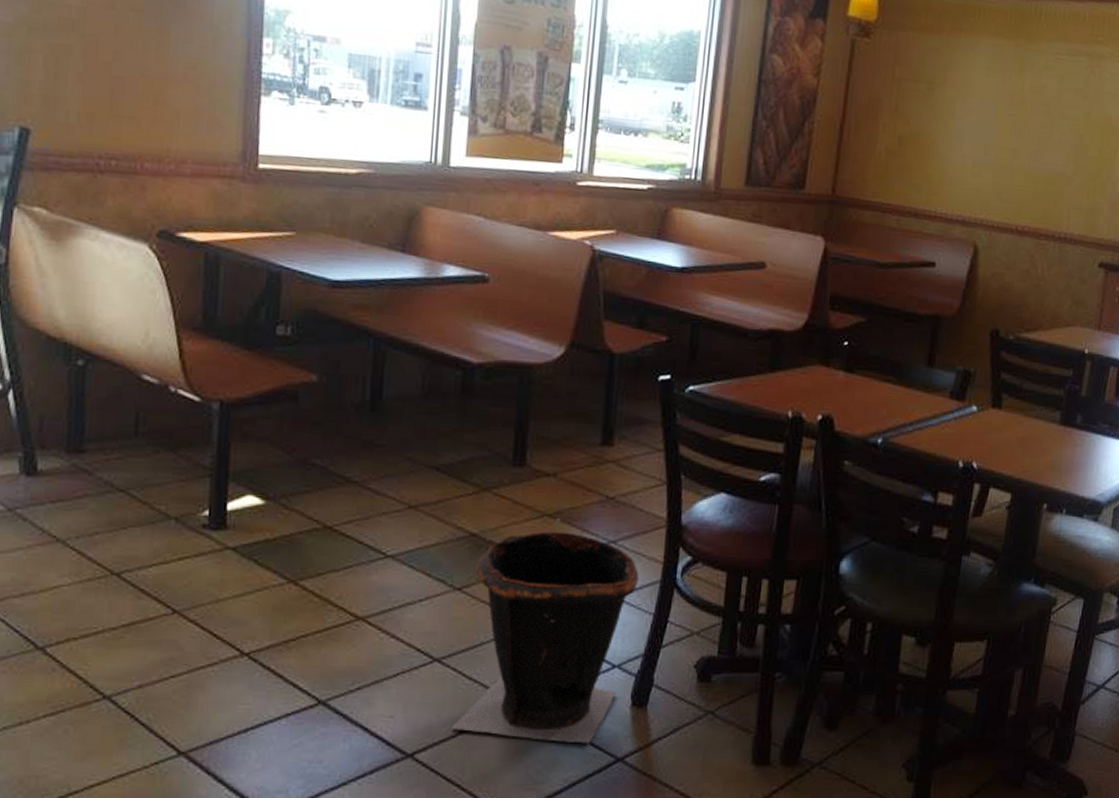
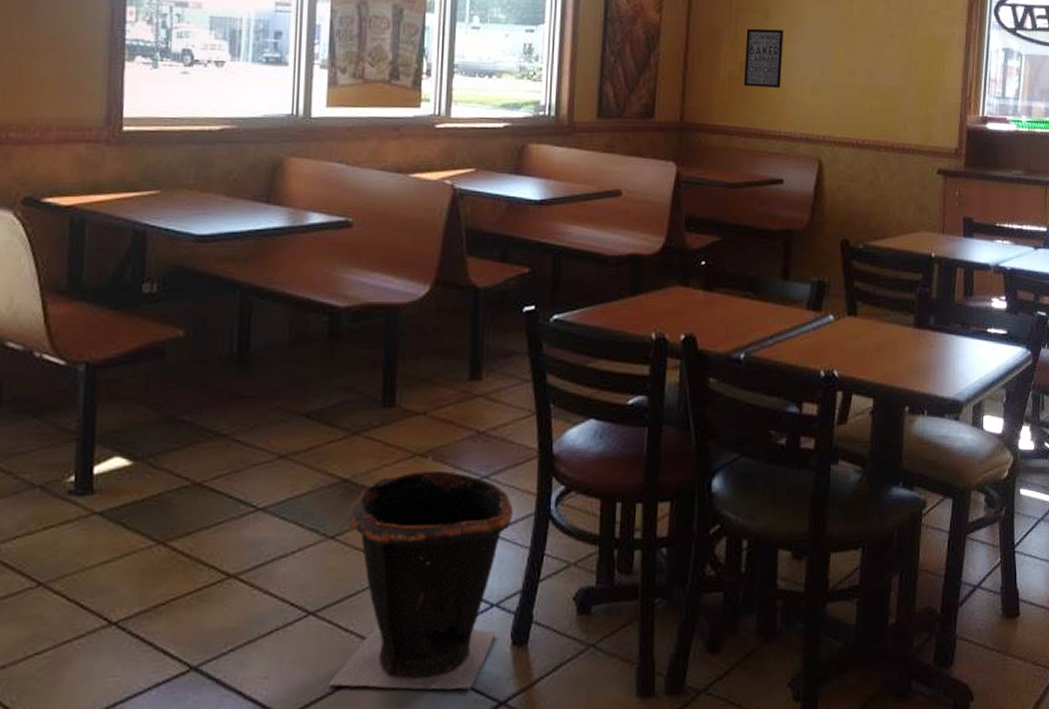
wall art: none [900,99,948,165] -> present [743,28,783,88]

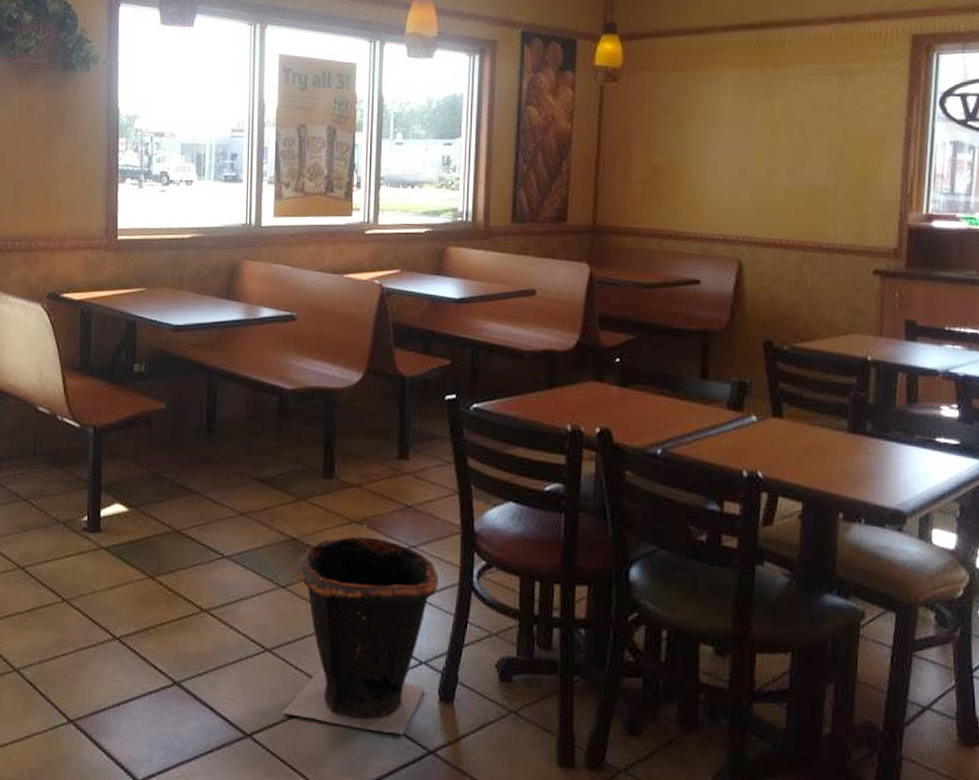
wall art: present [743,28,783,88] -> none [656,132,698,190]

